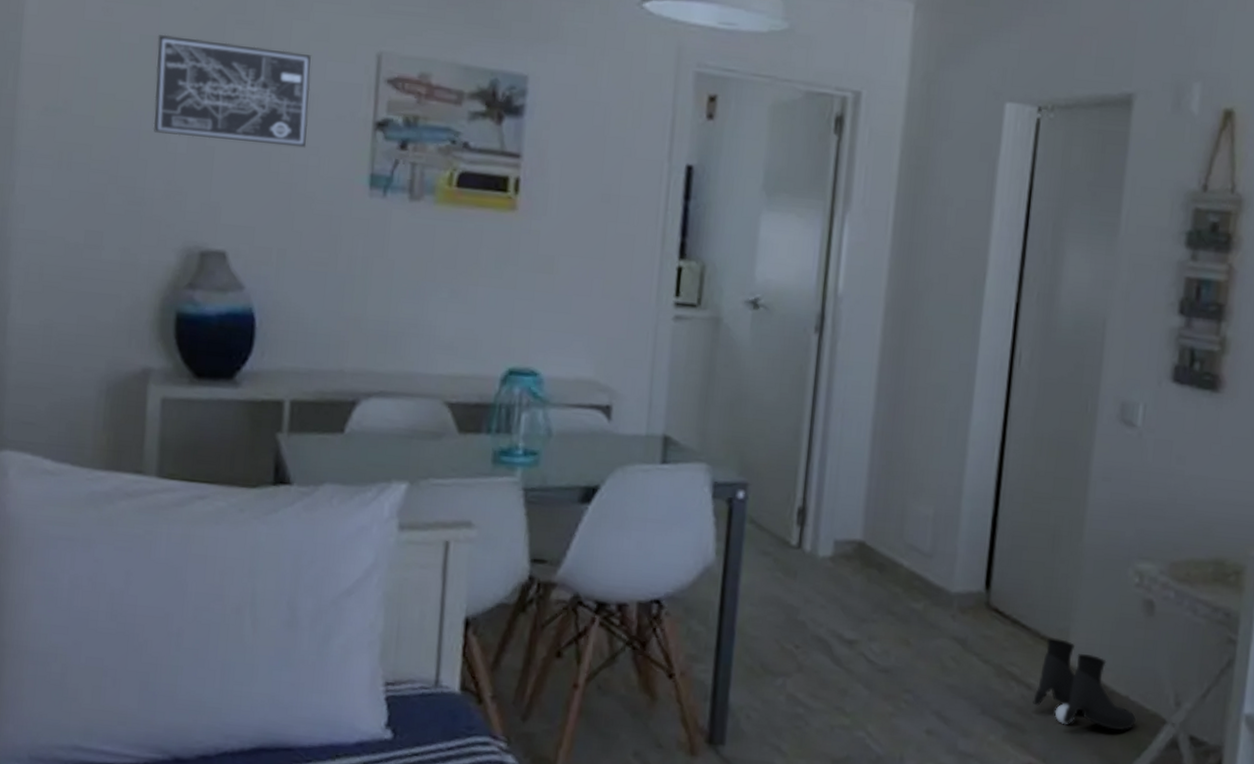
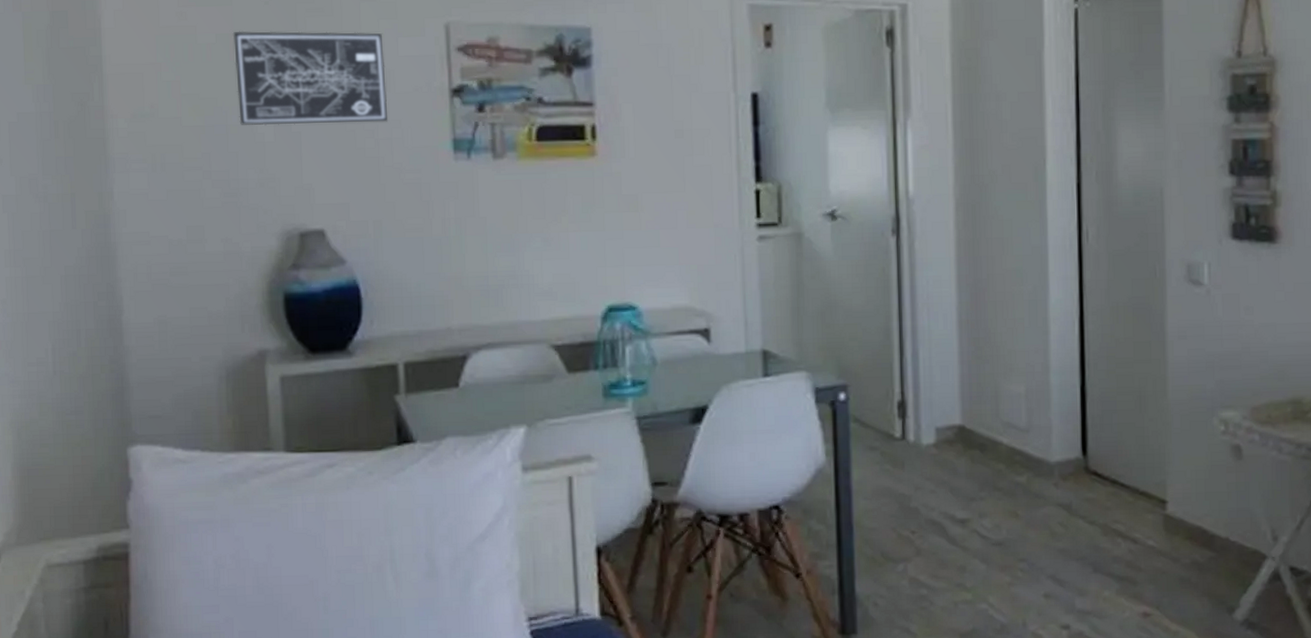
boots: present [1033,638,1136,731] -> none [1140,492,1238,572]

